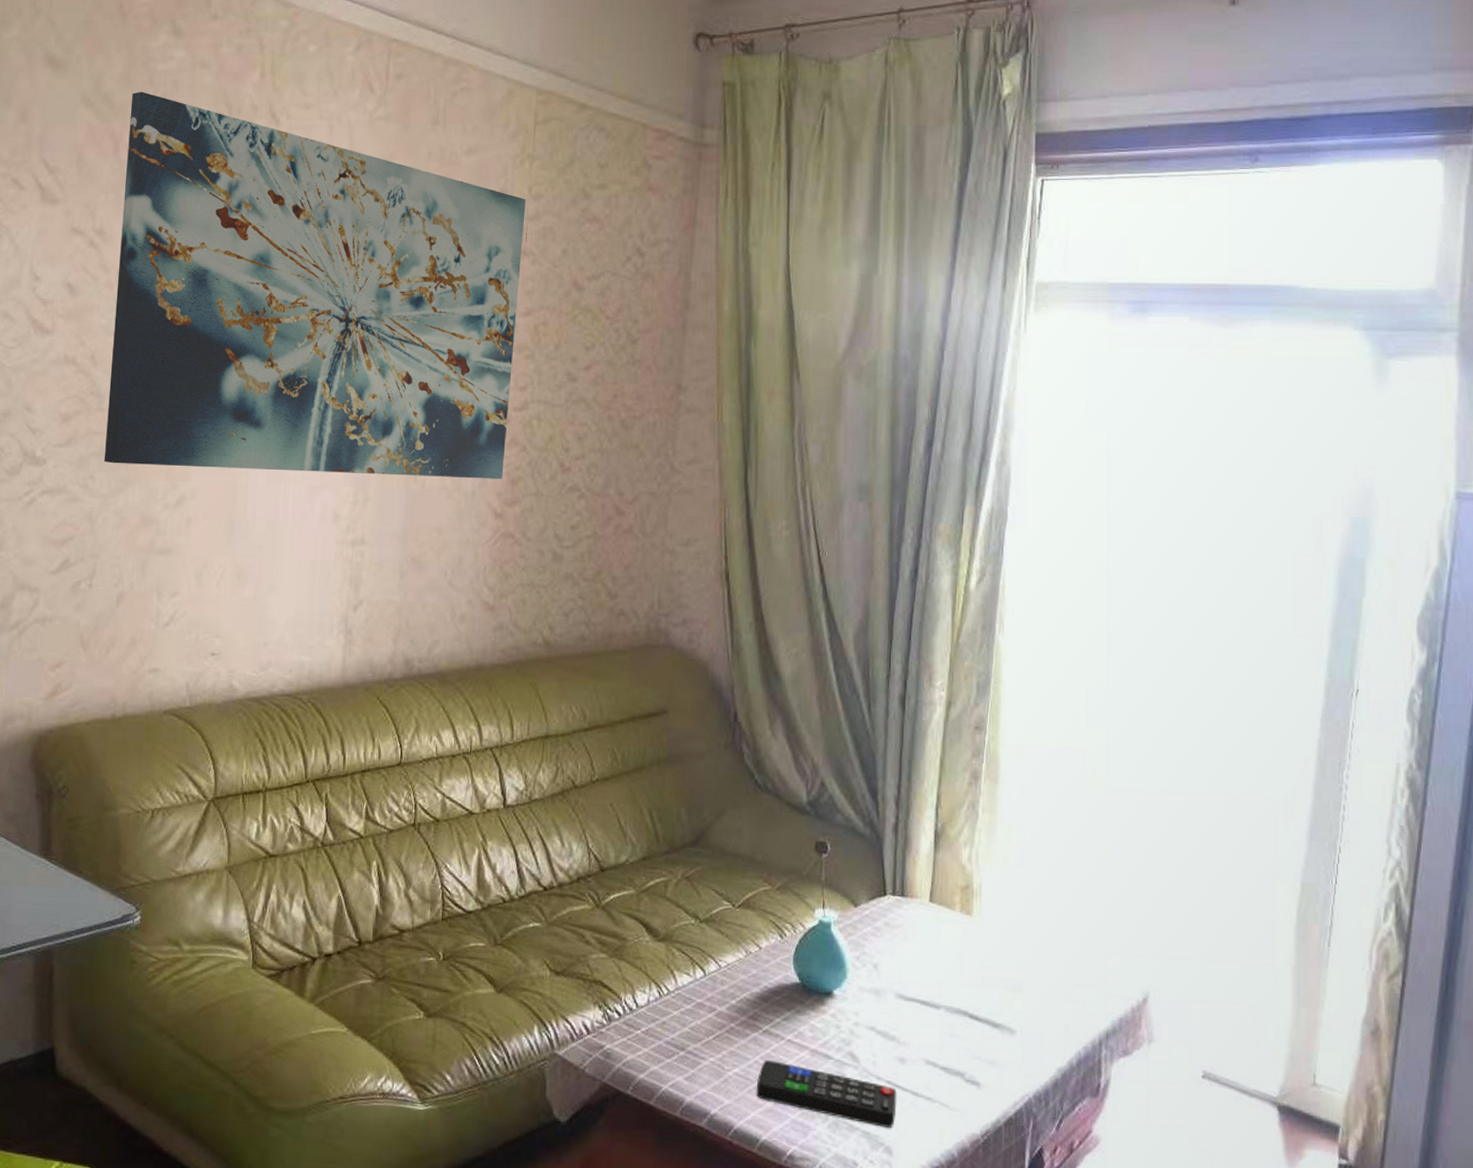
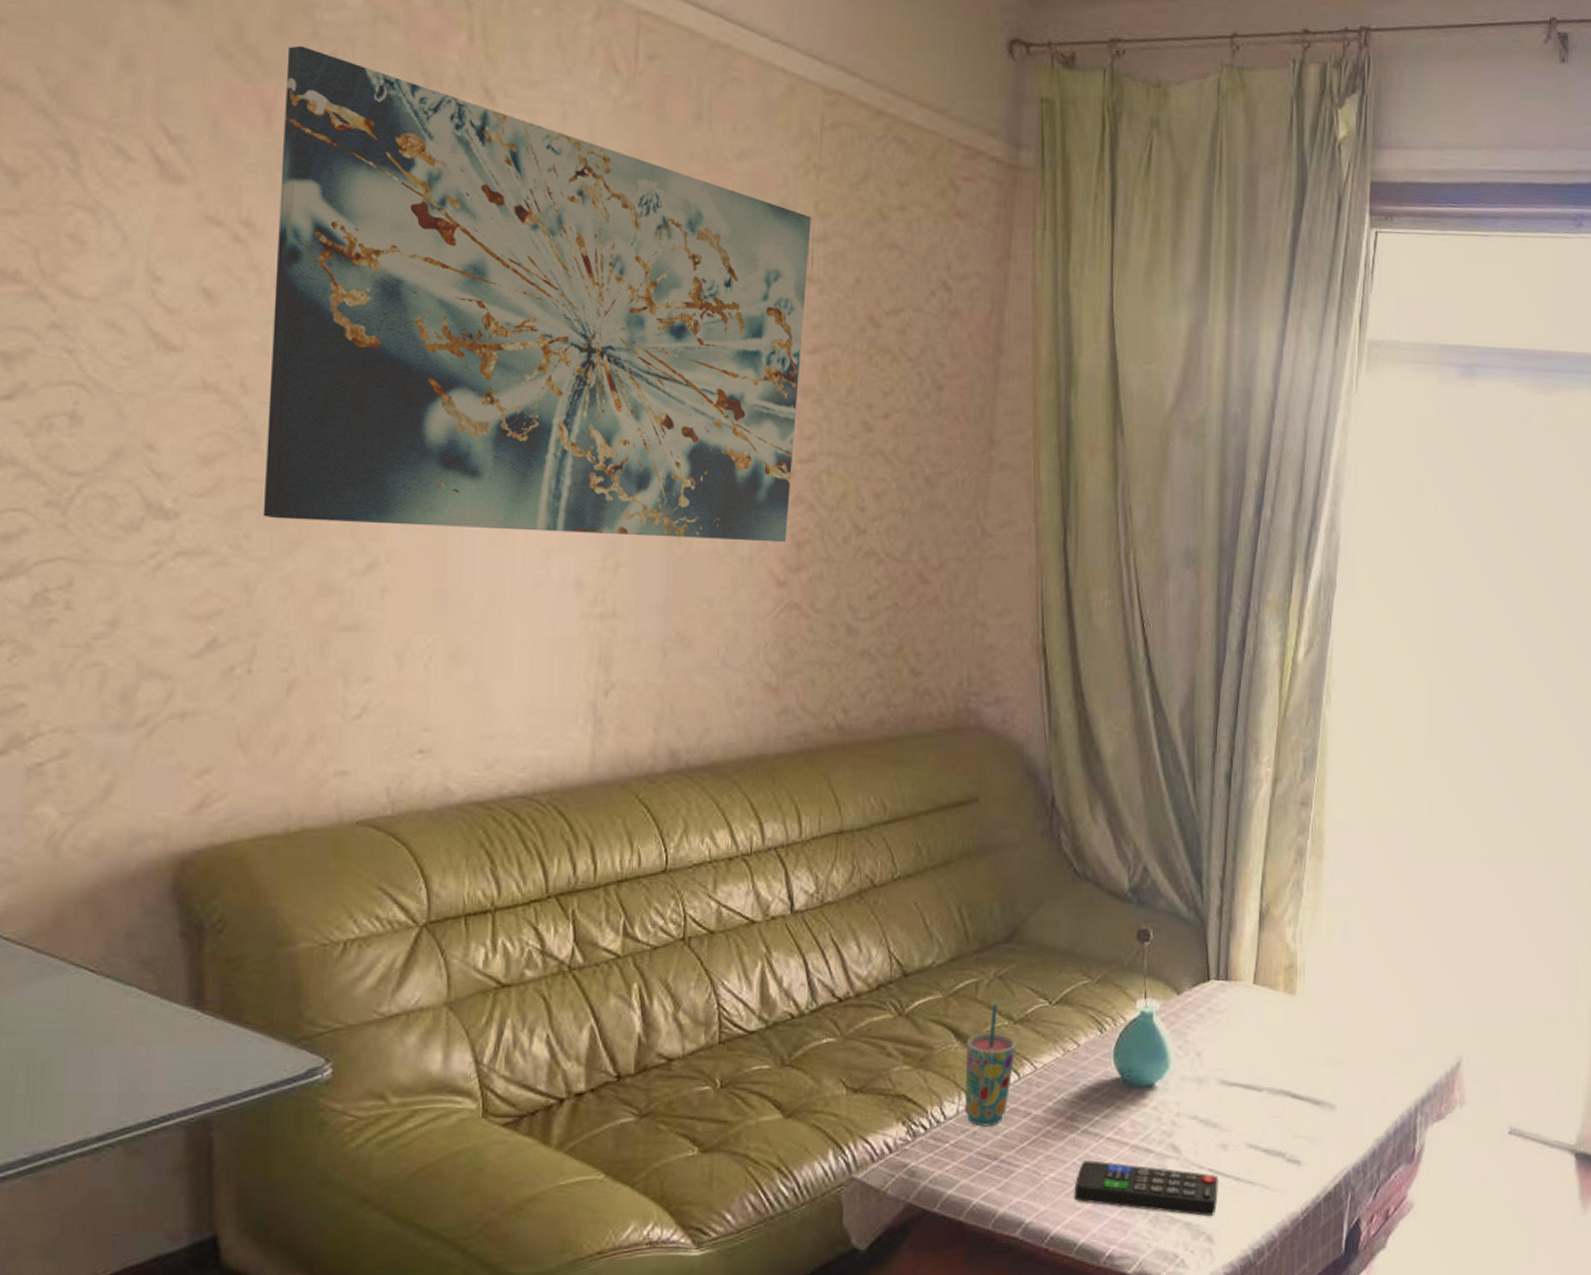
cup: none [655,902,702,1018] -> present [965,1003,1017,1127]

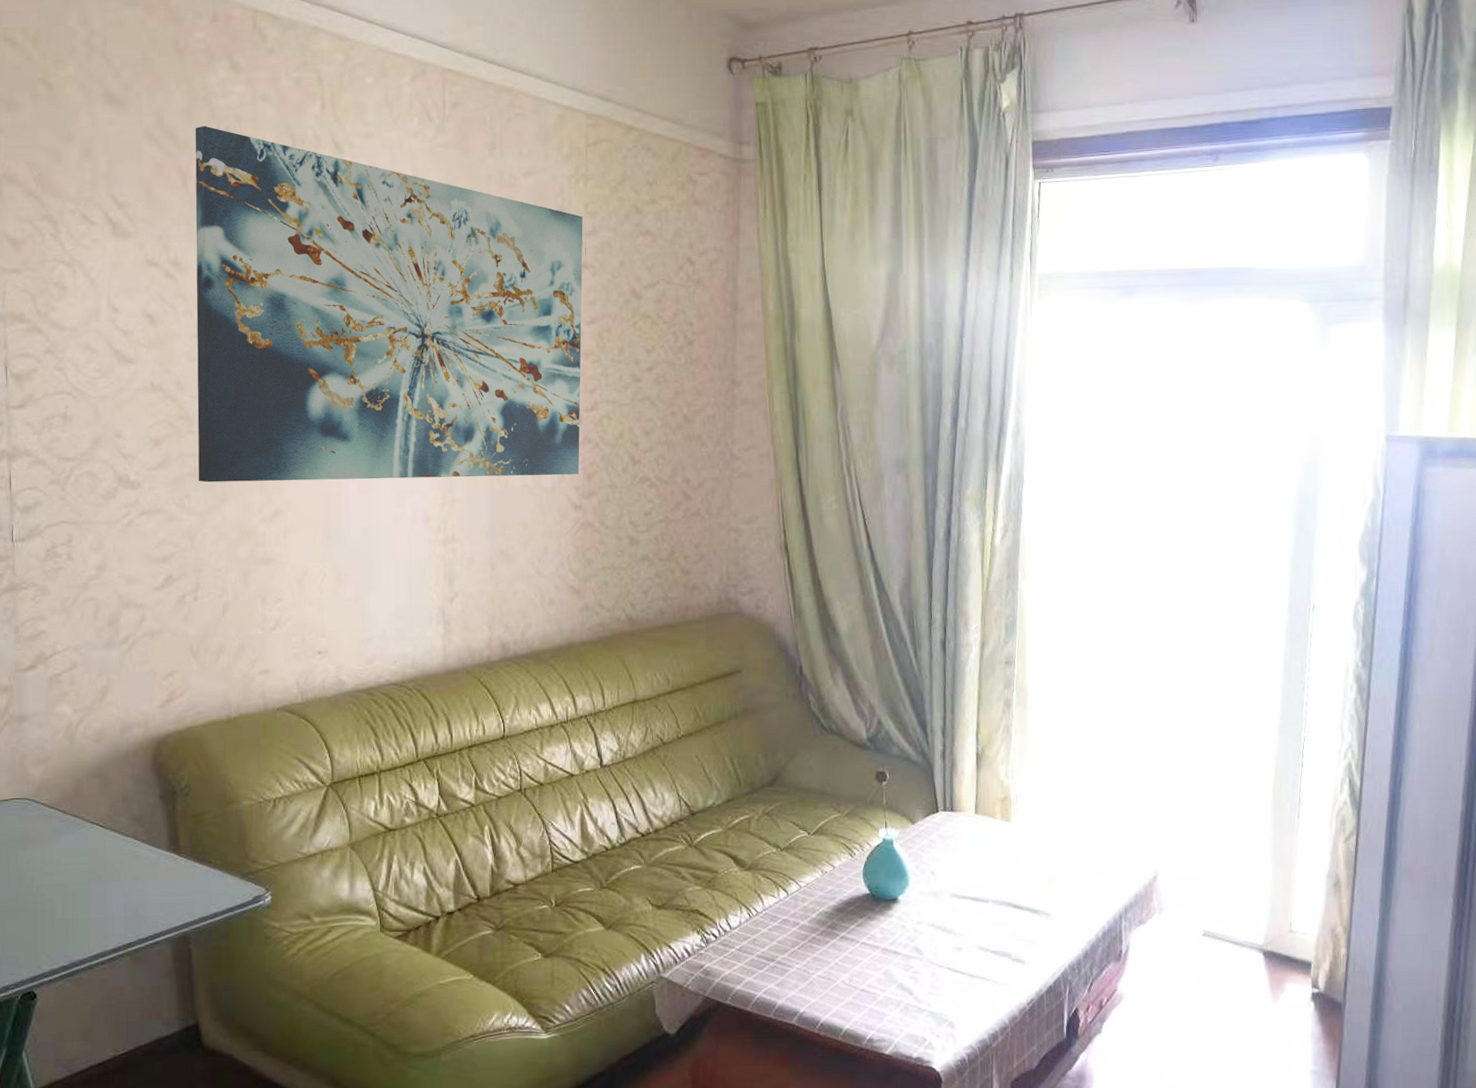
cup: present [965,1003,1017,1127] -> none [744,835,784,935]
remote control: present [1074,1160,1219,1216] -> none [837,961,956,1006]

